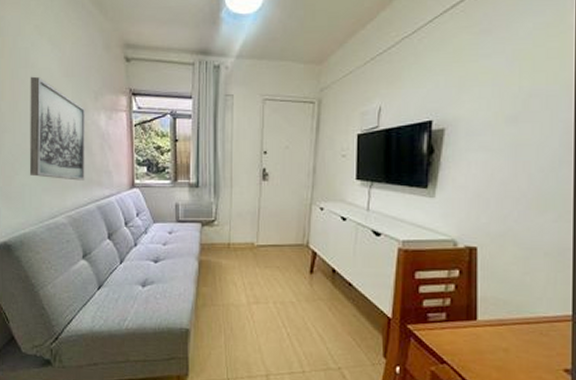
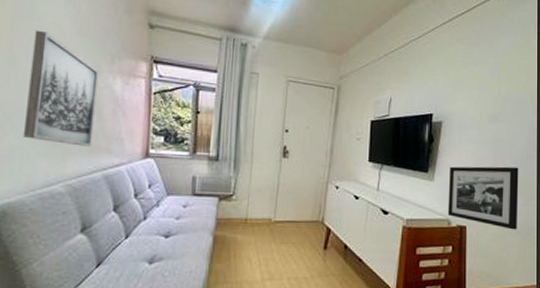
picture frame: none [453,176,548,251] -> present [447,166,519,230]

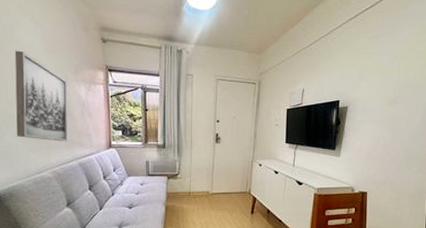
picture frame: present [447,166,519,230] -> none [351,142,414,194]

